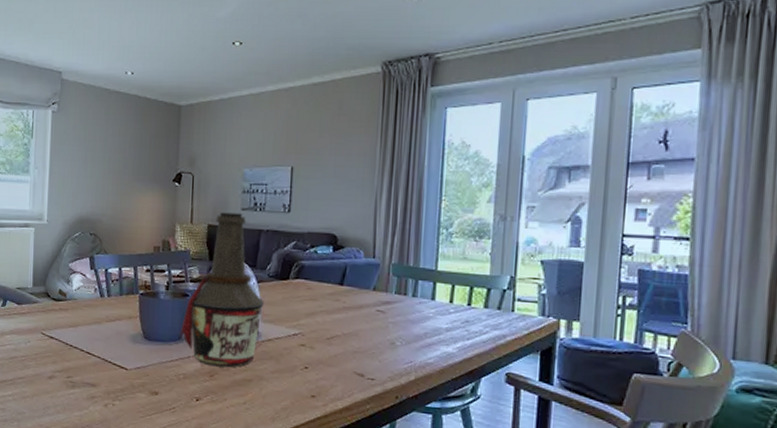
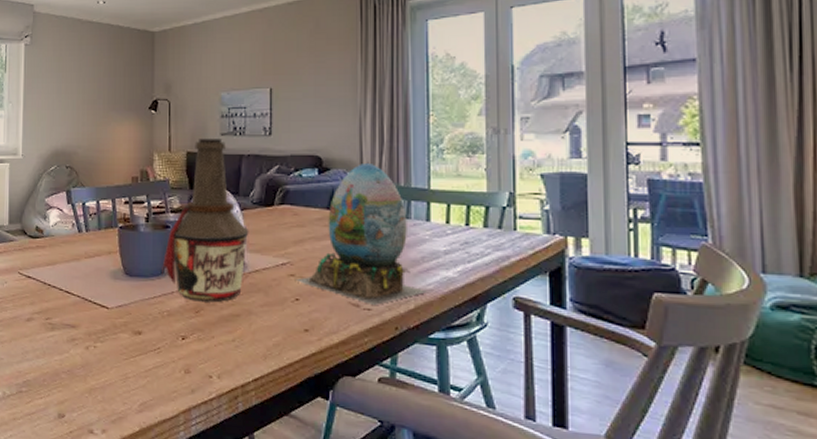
decorative egg: none [305,241,427,375] -> present [295,161,427,305]

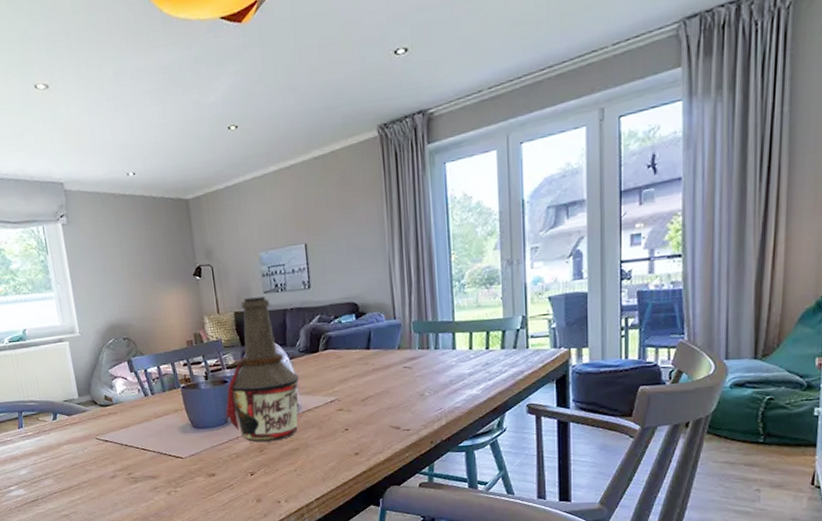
decorative egg: present [295,161,427,305] -> none [343,302,455,426]

